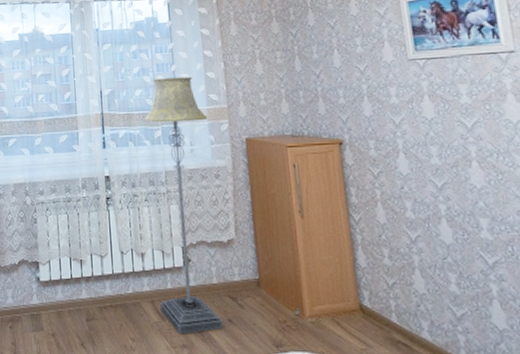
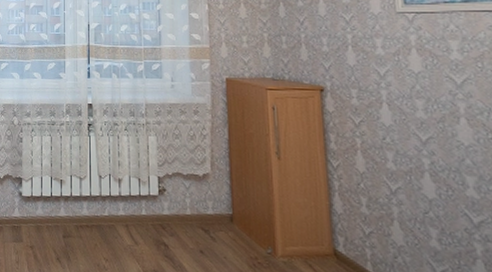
floor lamp: present [144,76,224,334] -> none [128,16,195,260]

